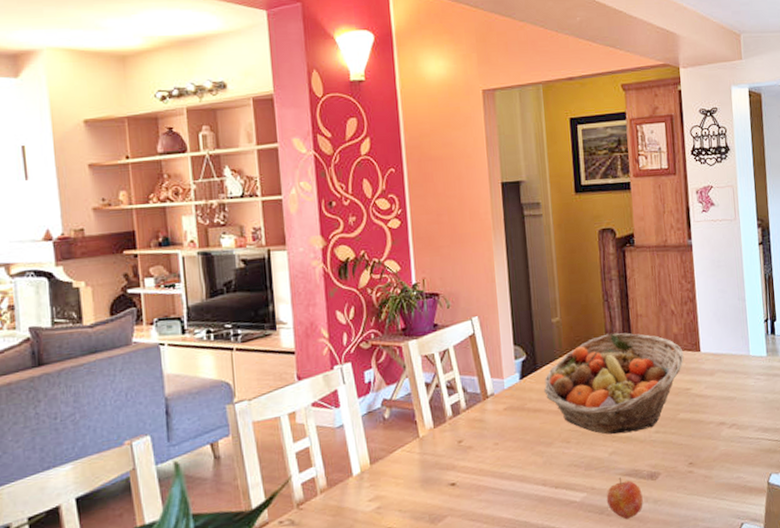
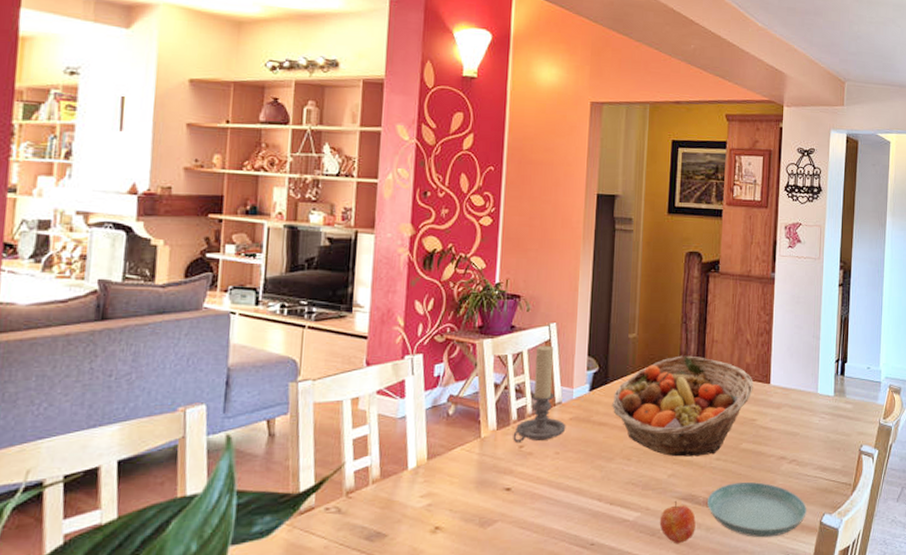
candle holder: none [450,339,502,439] -> present [513,345,566,444]
saucer: none [651,450,753,505] -> present [707,482,807,538]

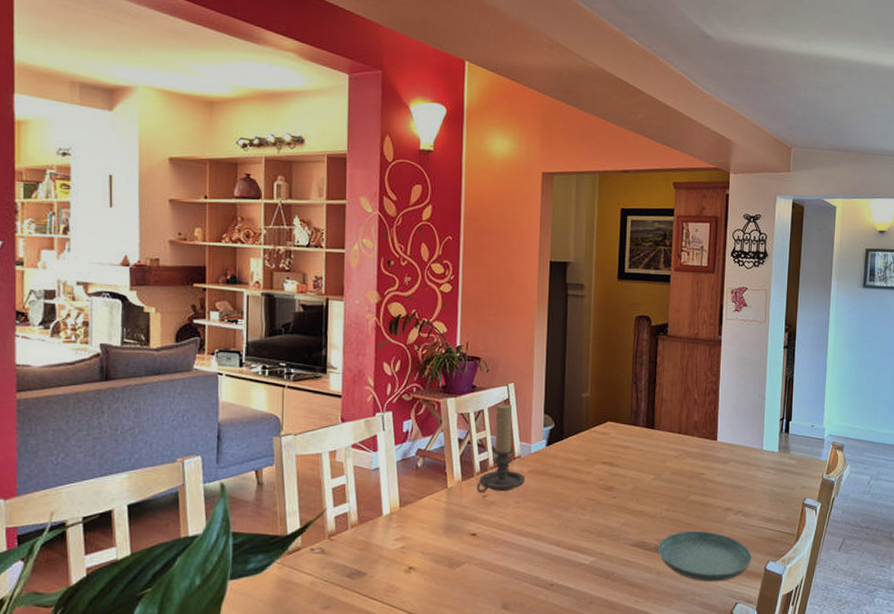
fruit basket: present [612,355,753,457] -> none [568,414,701,507]
apple: present [659,500,696,544] -> none [613,546,647,586]

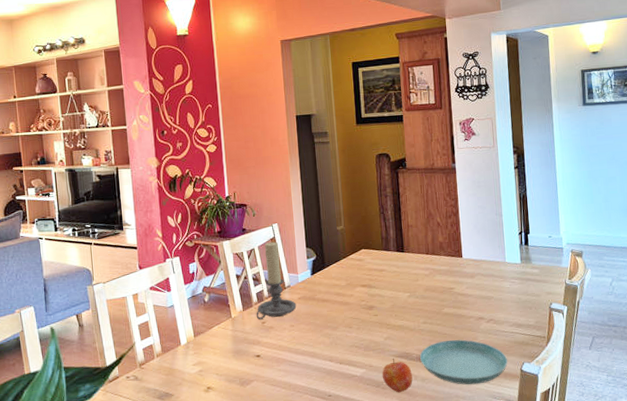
apple: none [613,546,647,586] -> present [382,358,413,393]

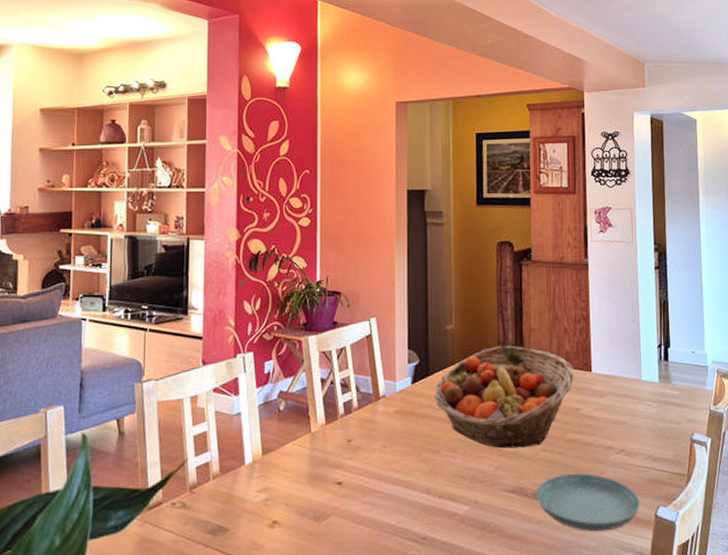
candle holder: present [256,241,297,320] -> none [341,339,392,438]
fruit basket: none [331,239,448,323] -> present [435,345,575,449]
apple: present [382,358,413,393] -> none [489,493,526,539]

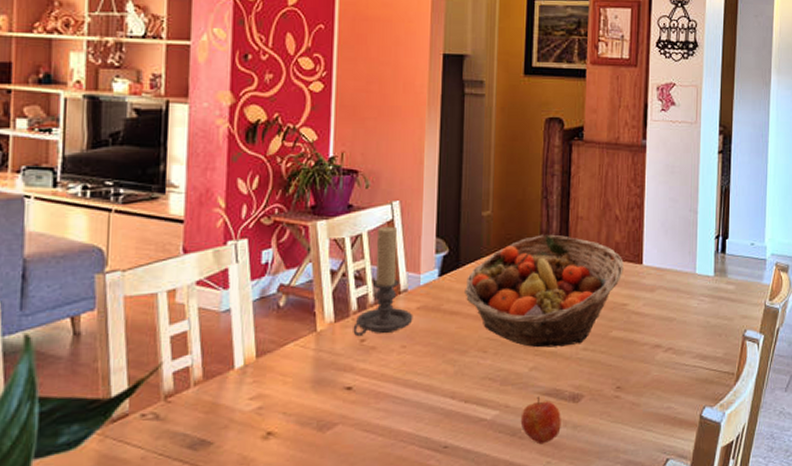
candle holder: none [341,339,392,438] -> present [353,226,413,337]
apple: none [489,493,526,539] -> present [520,396,561,445]
saucer: present [536,473,640,532] -> none [574,373,685,435]

